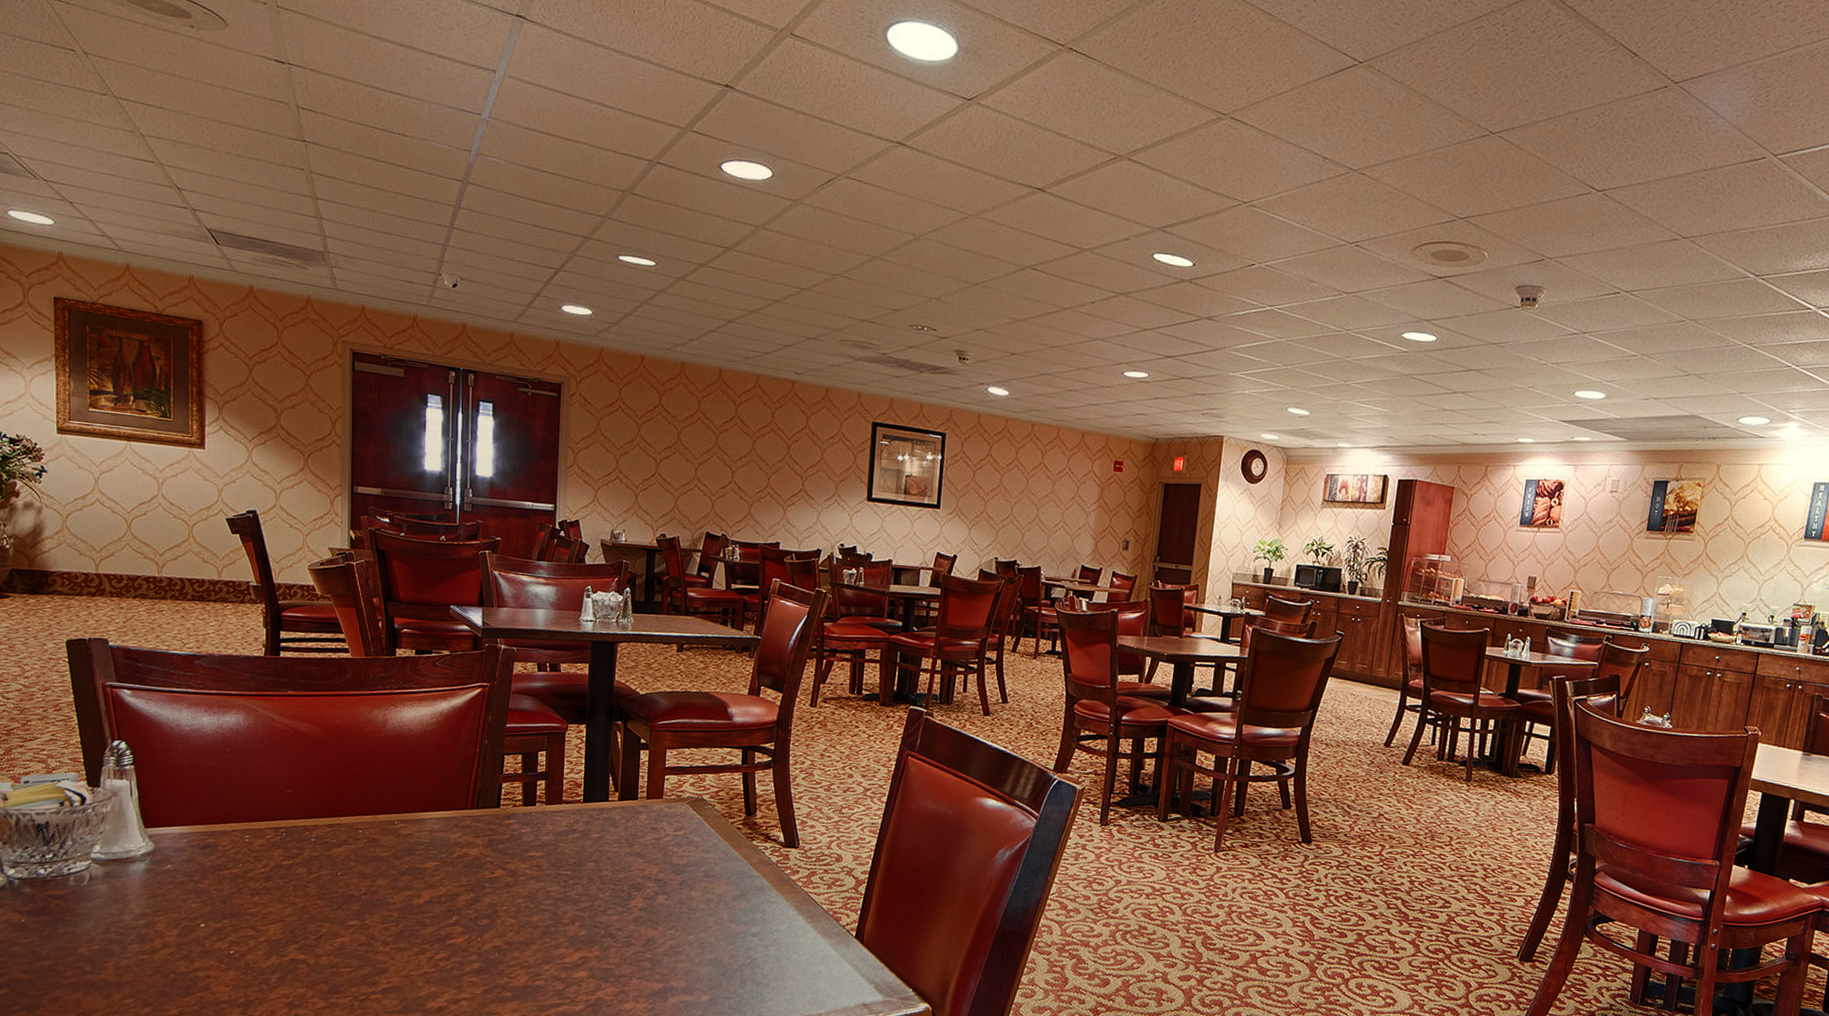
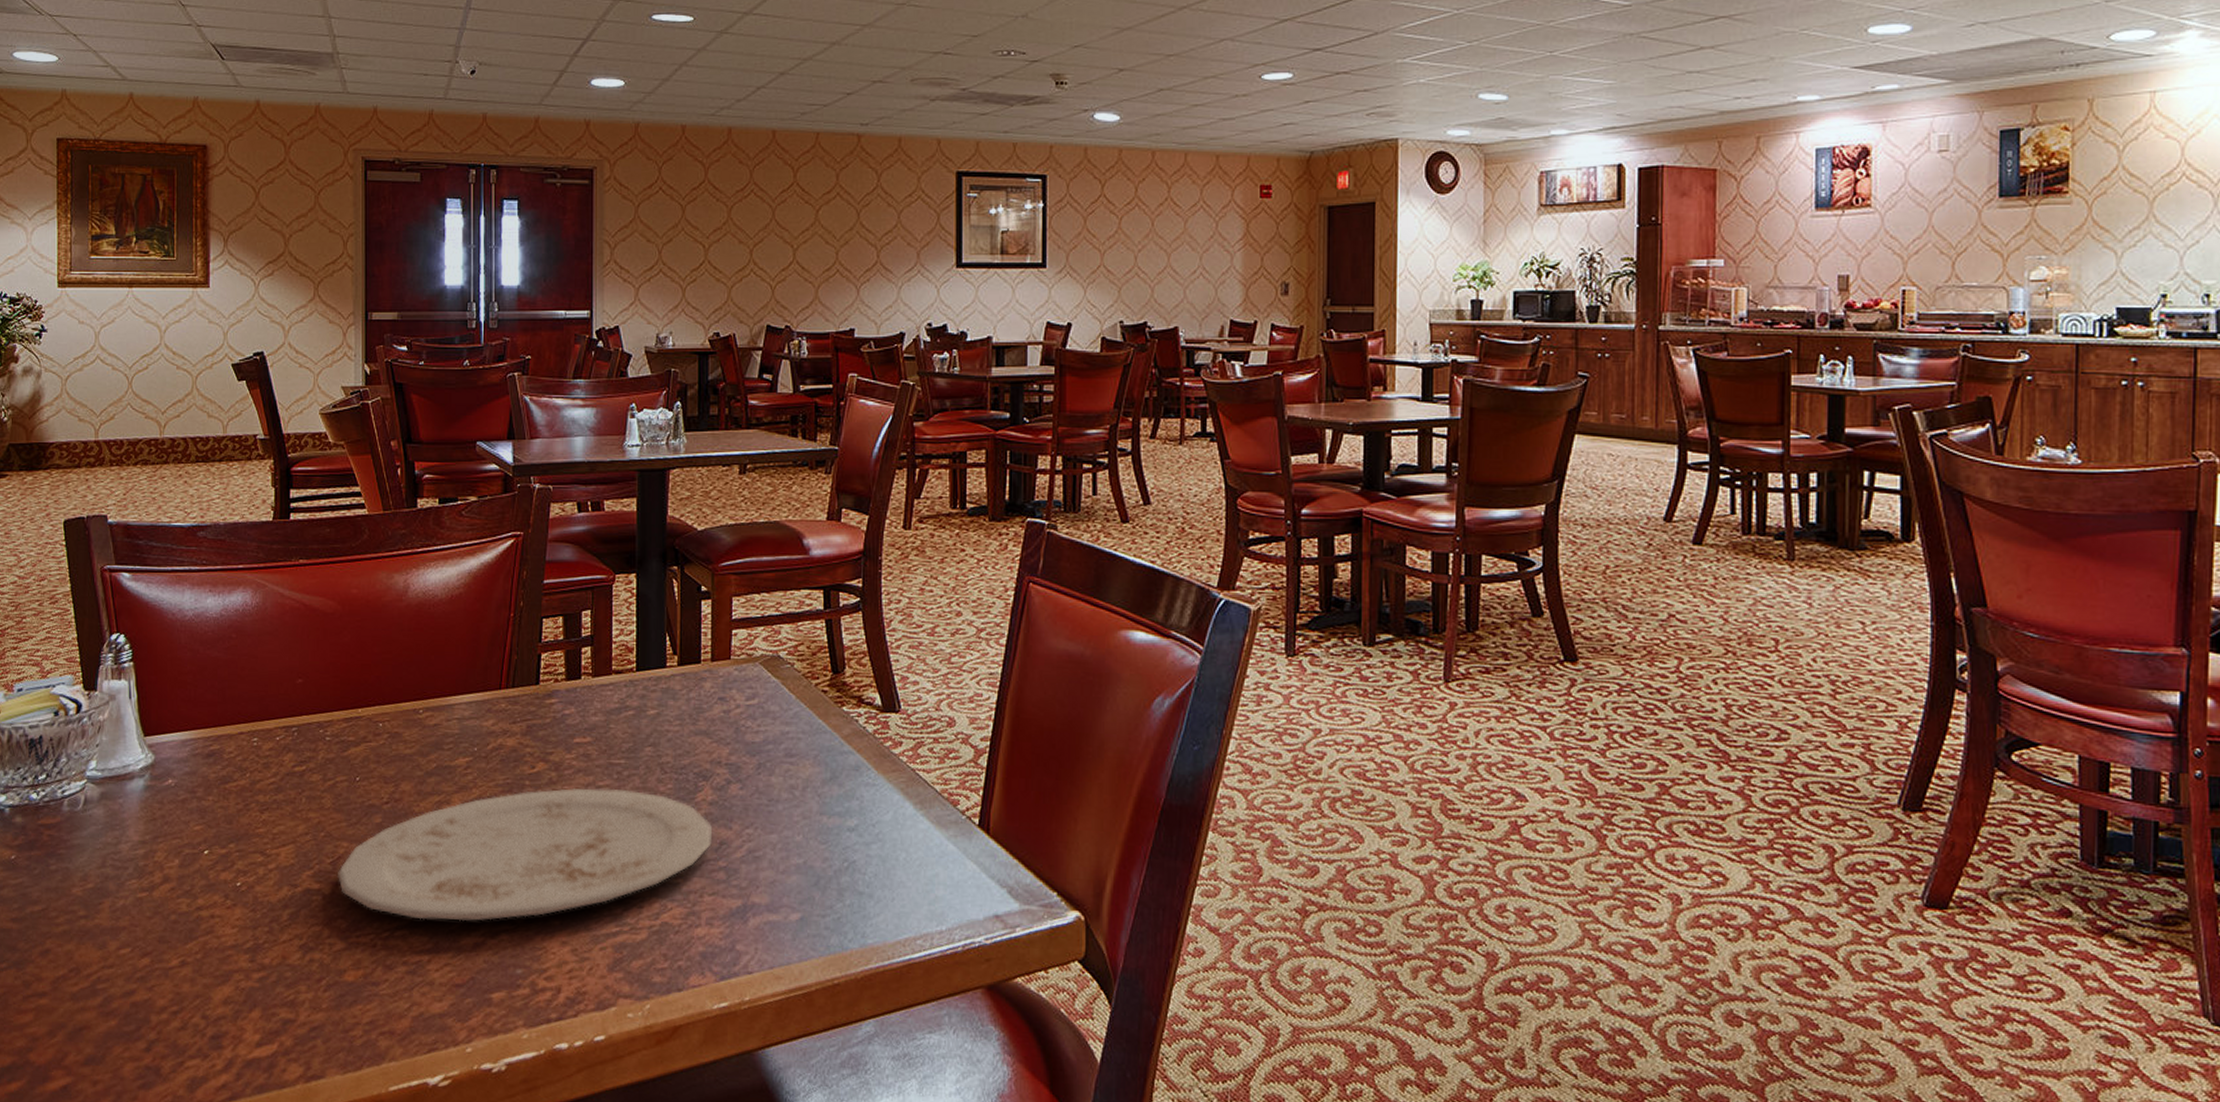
plate: none [321,891,641,990] -> present [338,788,712,921]

